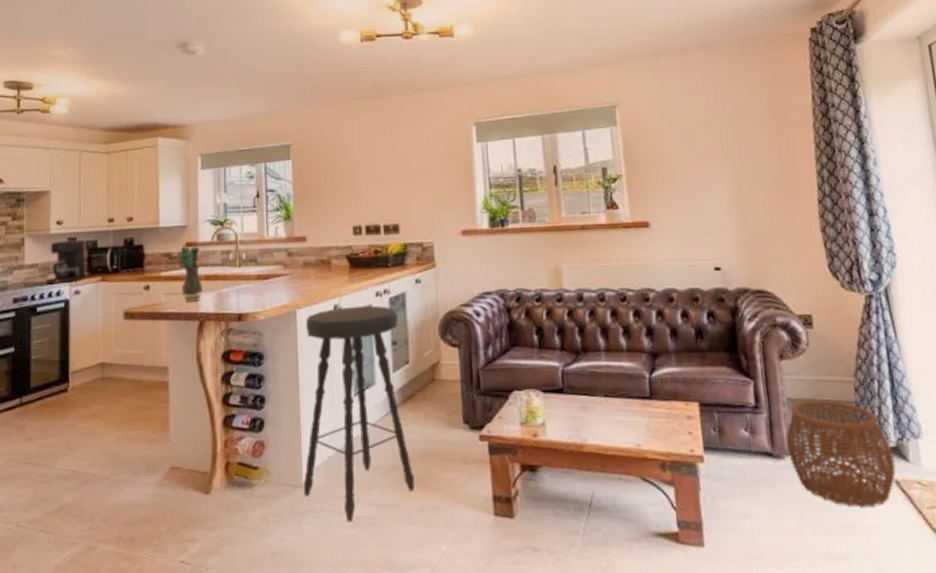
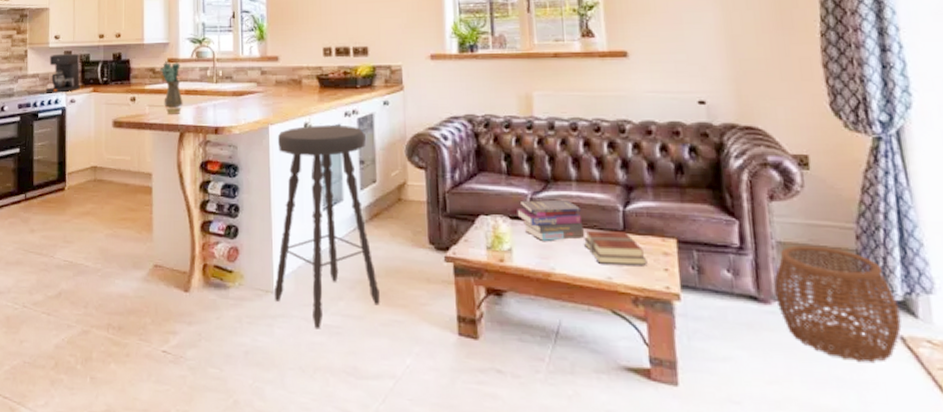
books: none [549,369,615,413] -> present [517,199,585,241]
books: none [613,397,673,432] -> present [584,230,648,265]

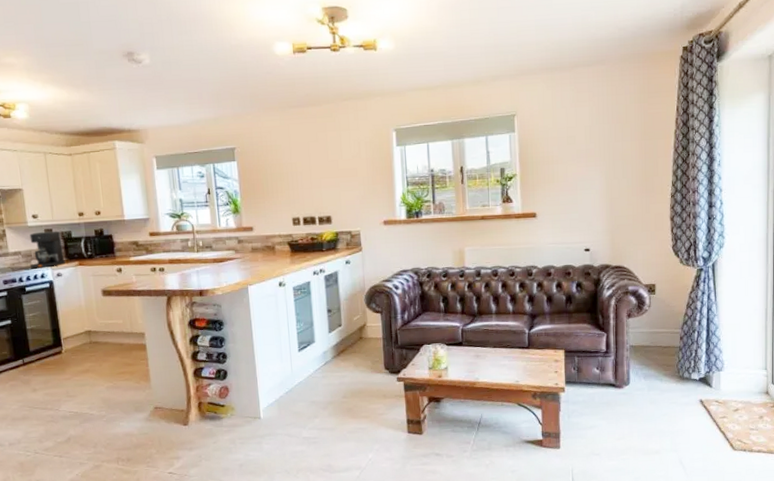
vase: present [160,60,183,114] -> none [143,234,168,282]
music stool: present [273,124,380,329] -> none [256,282,347,441]
books: present [517,199,585,241] -> none [451,328,501,360]
books: present [584,230,648,265] -> none [500,347,544,372]
woven basket: present [773,245,902,362] -> none [626,346,703,419]

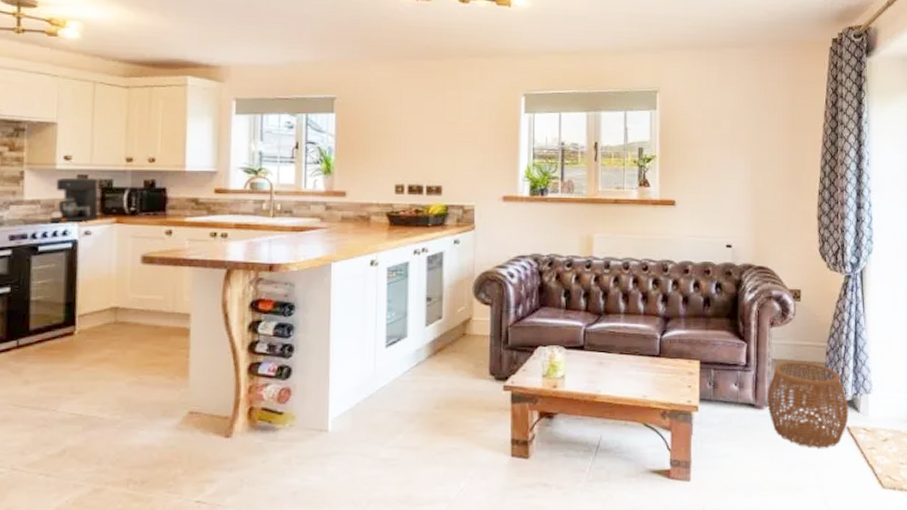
woven basket: none [626,346,703,419] -> present [767,361,850,448]

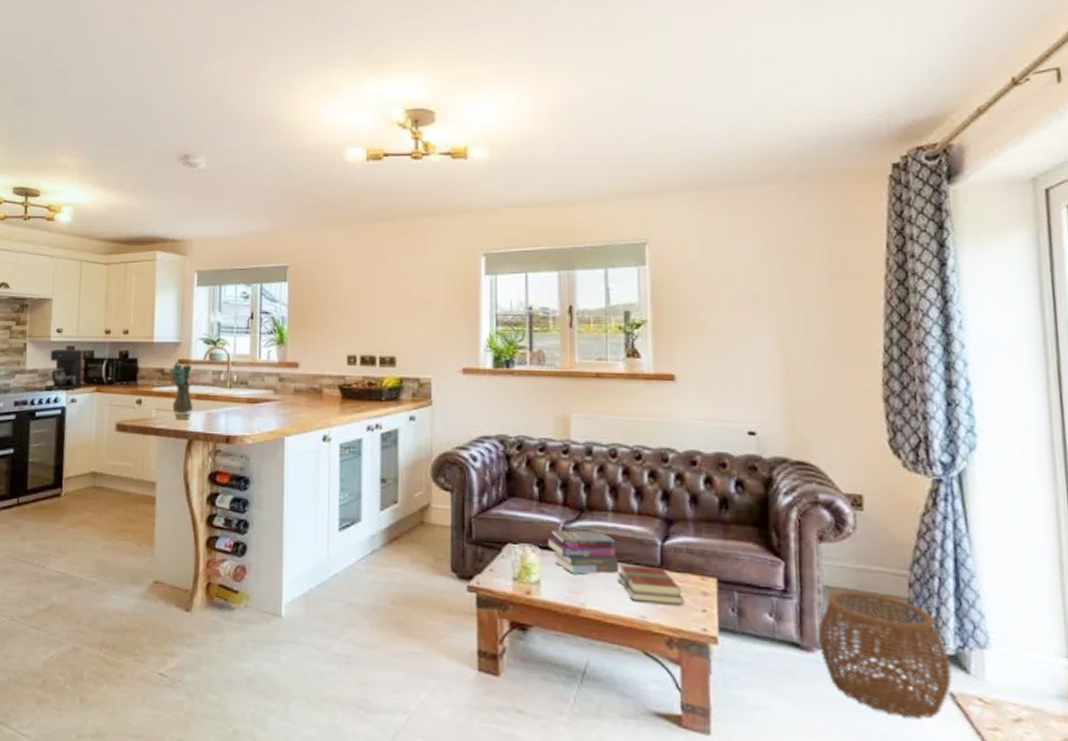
vase: none [205,190,232,250] -> present [170,361,193,420]
books: none [571,330,628,367] -> present [547,529,619,575]
books: none [627,355,676,385] -> present [618,564,684,605]

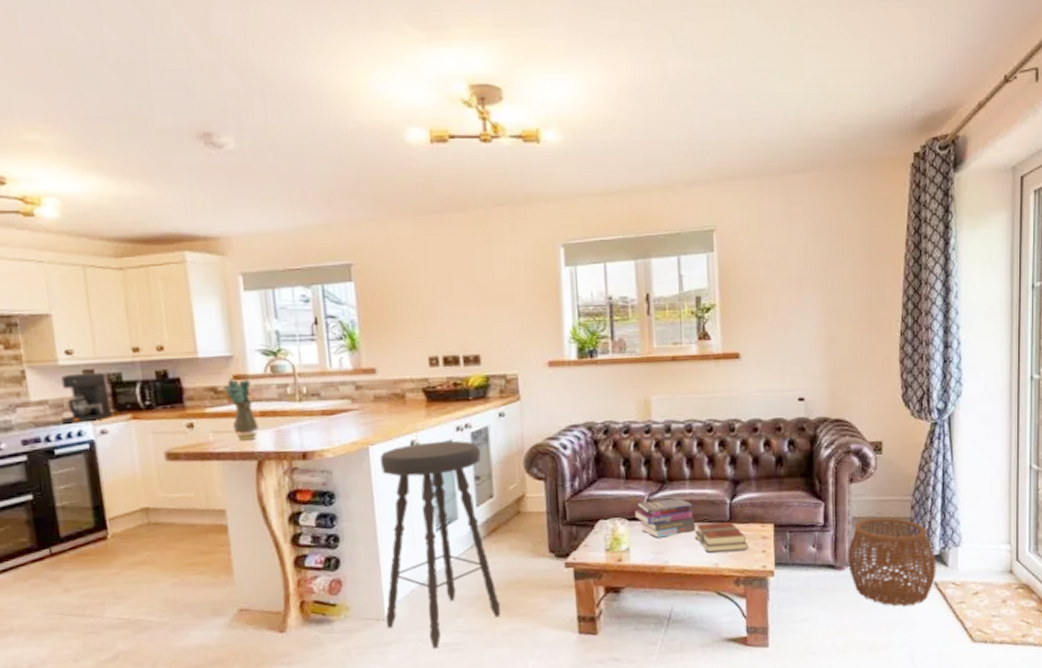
music stool: none [281,438,396,658] -> present [379,440,500,649]

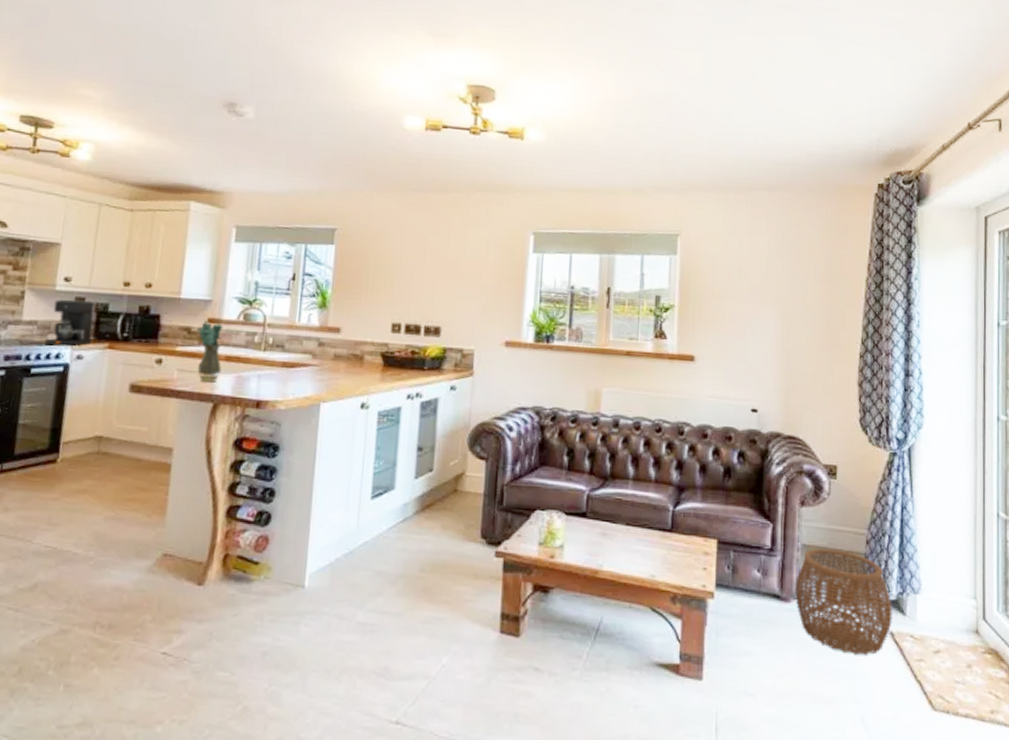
music stool: present [379,440,500,649] -> none [304,406,427,627]
books: present [634,497,696,538] -> none [573,496,635,539]
books: present [695,521,749,553] -> none [633,528,689,564]

